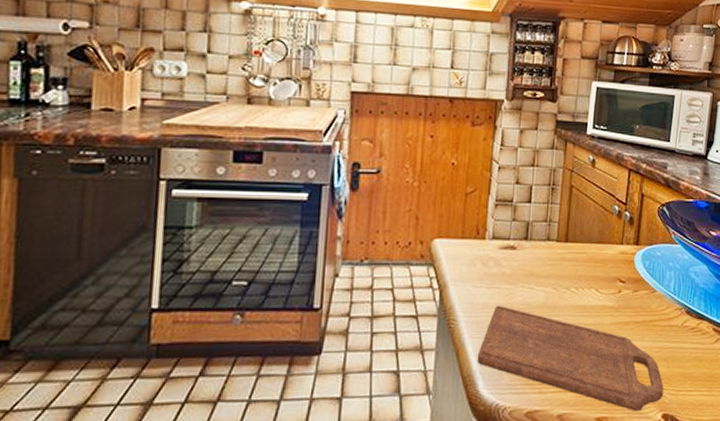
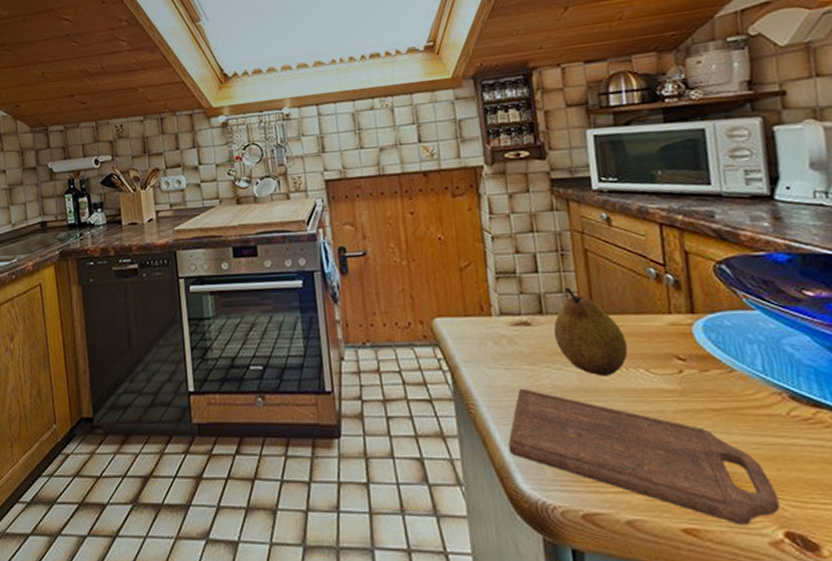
fruit: none [534,217,586,295] -> present [553,287,628,377]

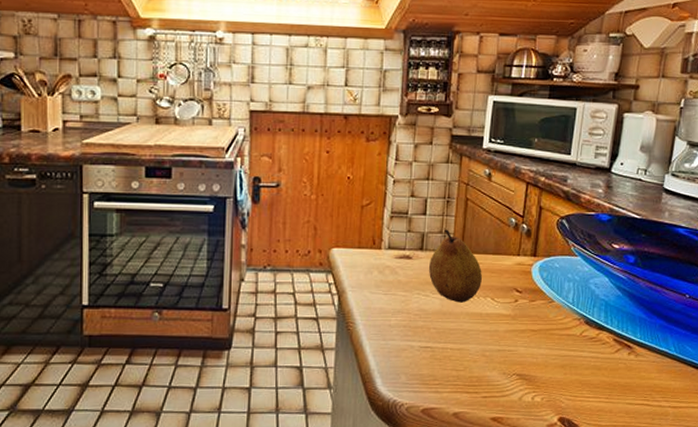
cutting board: present [507,388,780,525] -> none [375,310,560,413]

